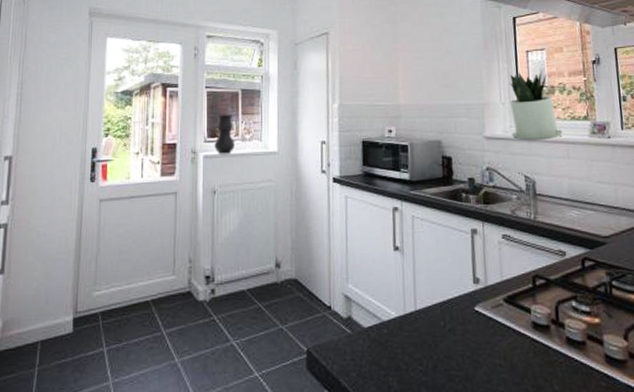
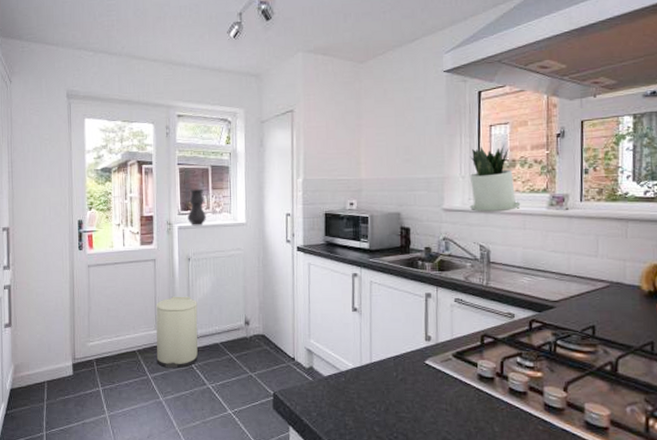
pedal bin: none [173,234,222,323] -> present [156,296,198,369]

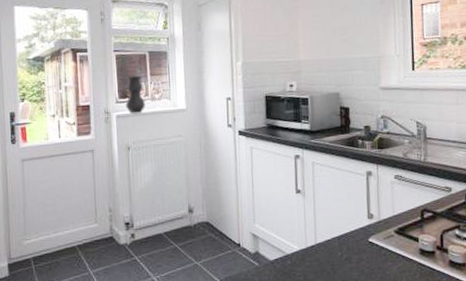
pedal bin: present [156,296,198,369] -> none [95,186,141,263]
planter: present [469,144,521,212] -> none [404,23,453,90]

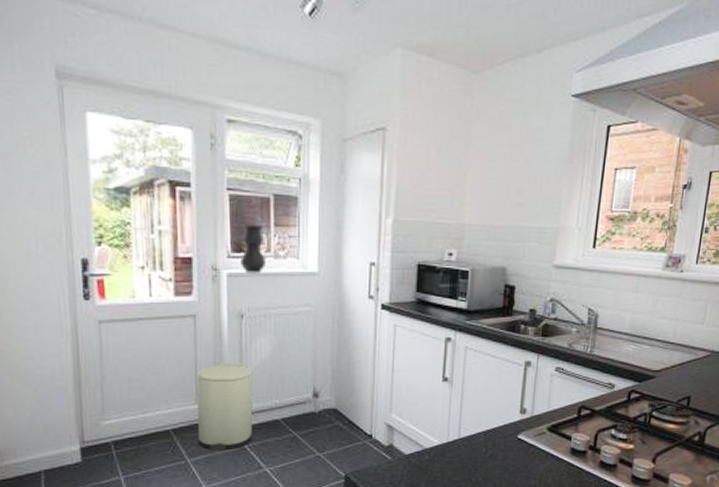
pedal bin: none [95,186,141,263] -> present [196,362,253,451]

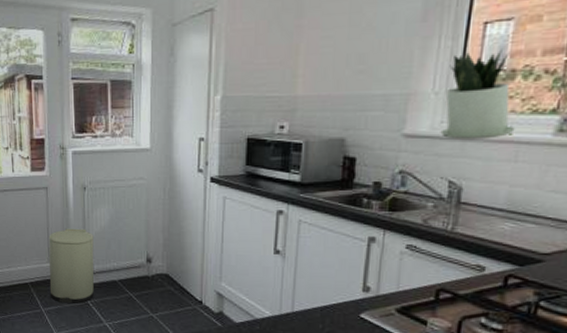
vase: present [240,224,266,274] -> none [83,107,104,151]
planter: none [582,193,637,271] -> present [440,49,516,139]

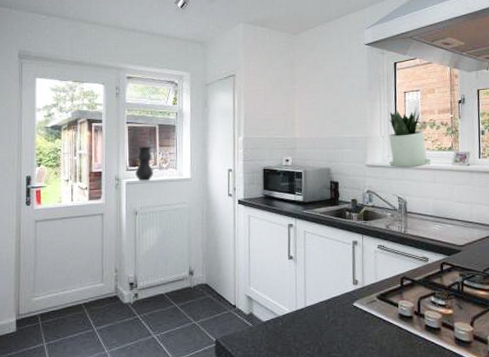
pedal bin: present [48,228,94,304] -> none [102,249,144,321]
vase: none [83,107,104,151] -> present [135,146,153,182]

